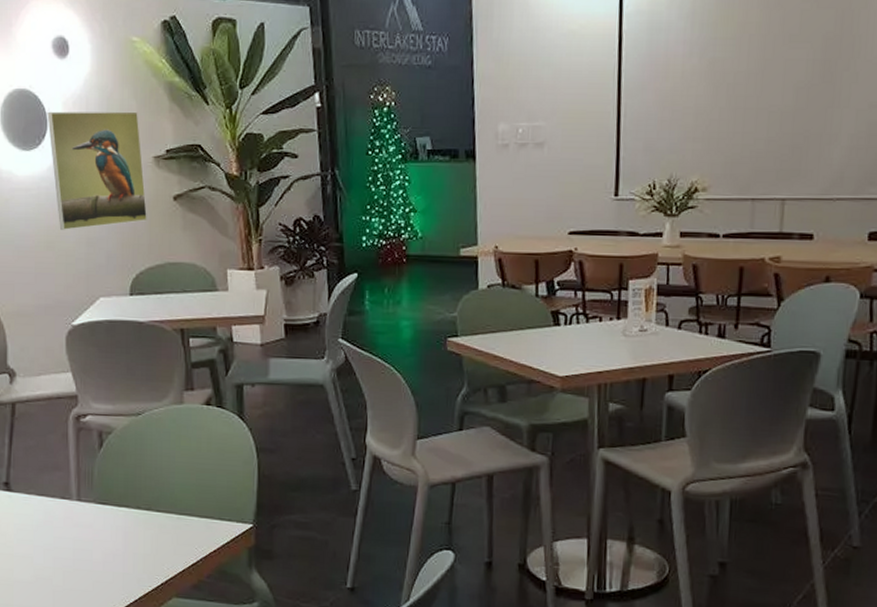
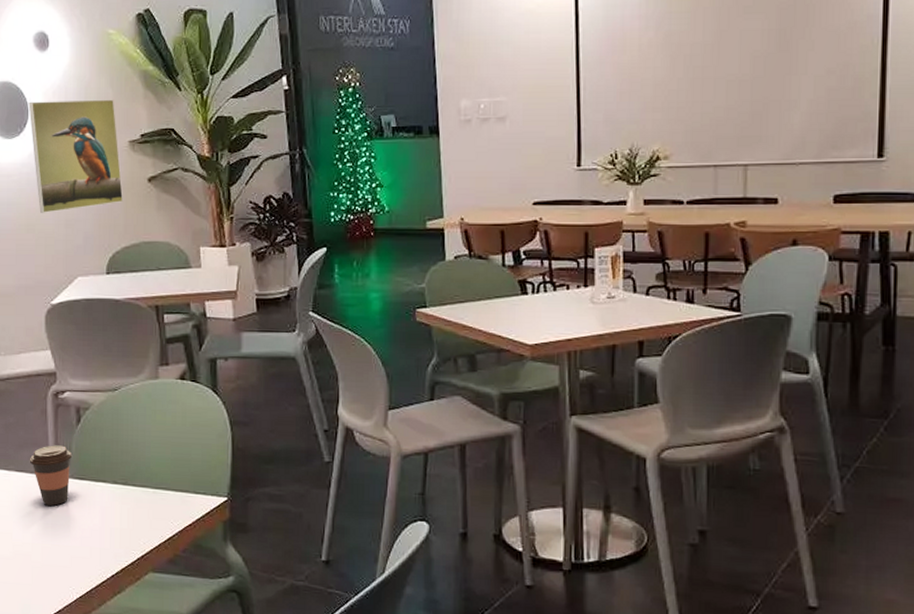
coffee cup: none [50,469,95,530] -> present [29,445,73,506]

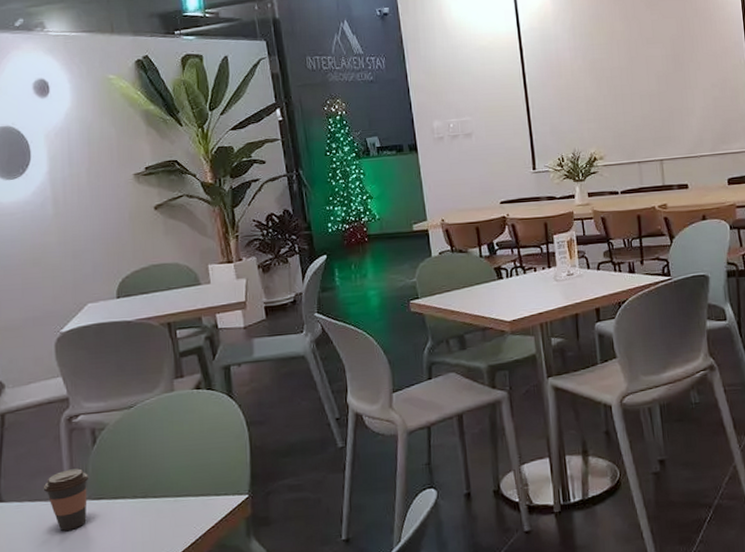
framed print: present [28,99,123,213] -> none [30,137,130,247]

